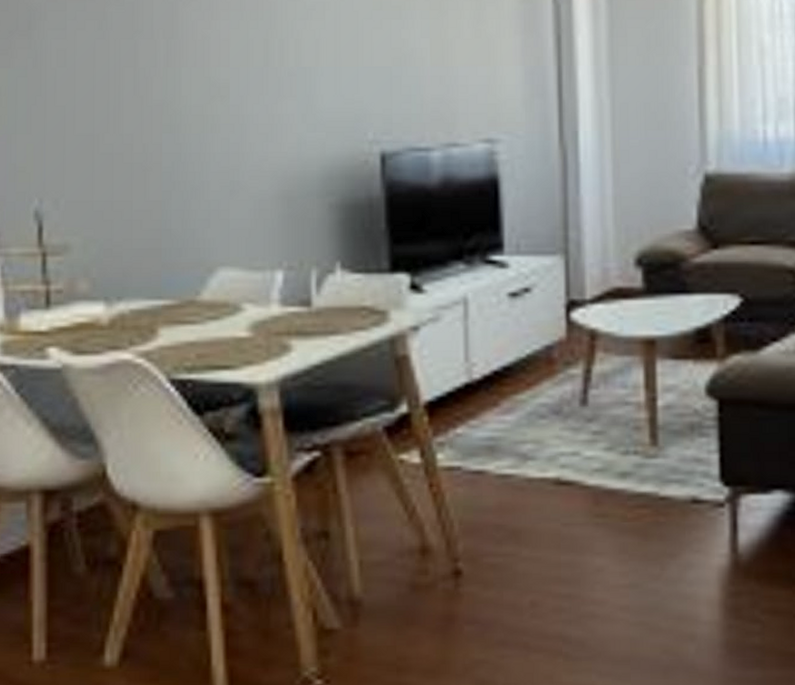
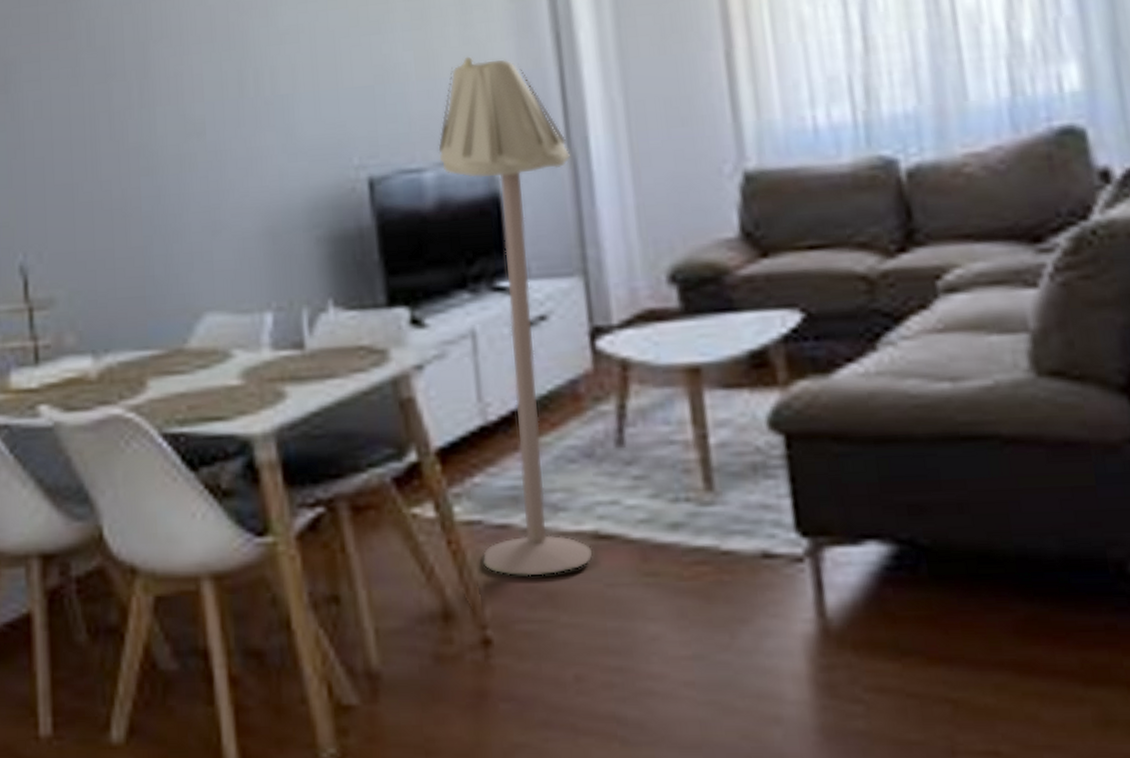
floor lamp: none [446,49,562,516] -> present [438,56,593,576]

